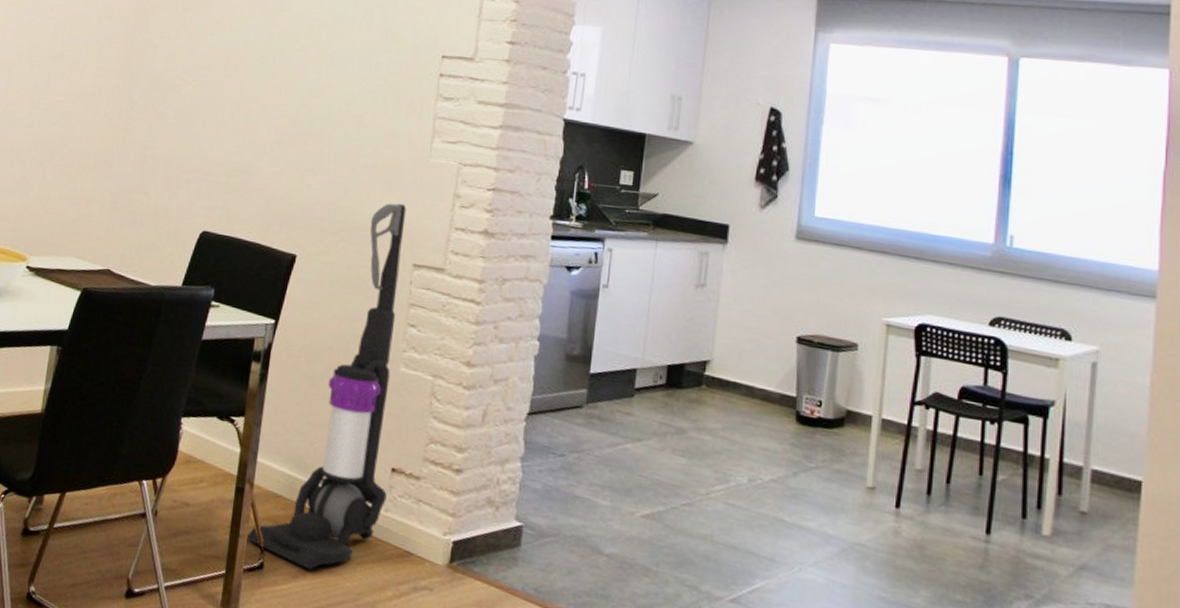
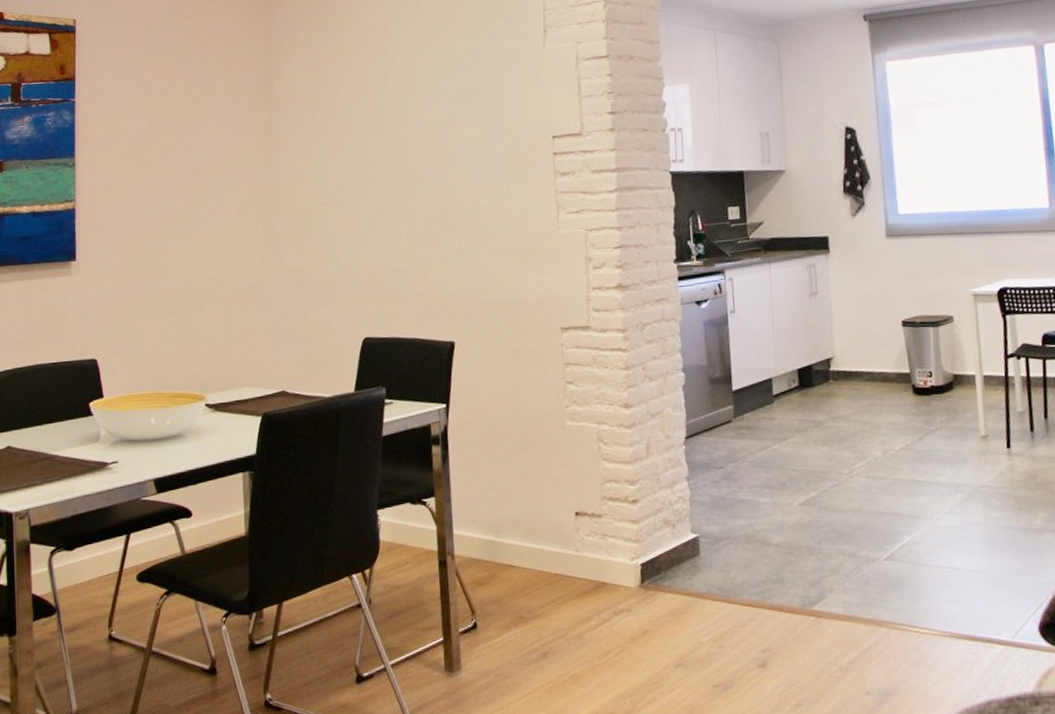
vacuum cleaner: present [247,203,407,570] -> none [457,276,575,619]

